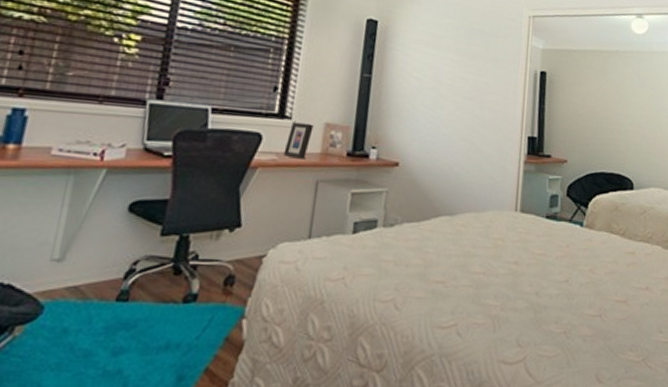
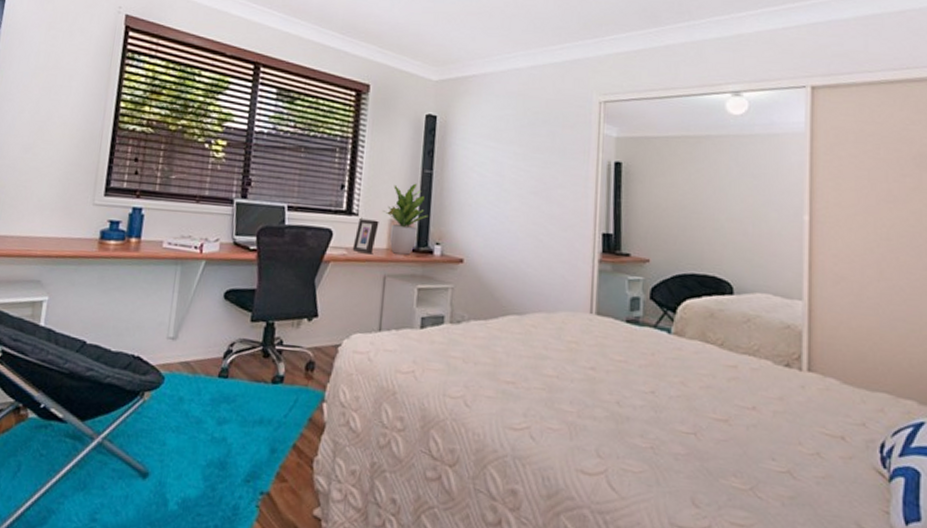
potted plant: none [318,87,366,161] -> present [383,183,429,256]

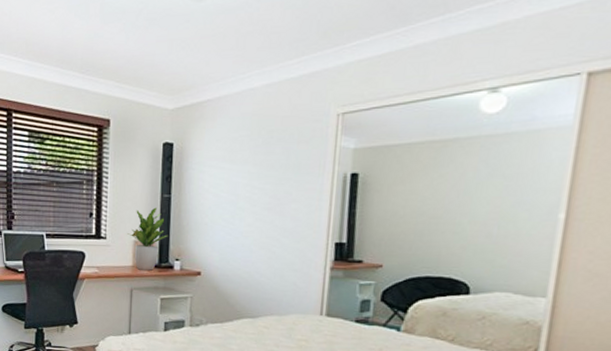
picture frame: present [352,218,379,254] -> none [103,241,124,271]

